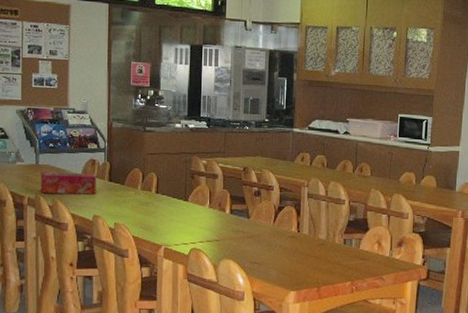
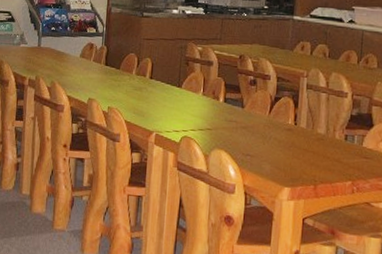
tissue box: present [40,172,97,195] -> none [40,54,94,78]

